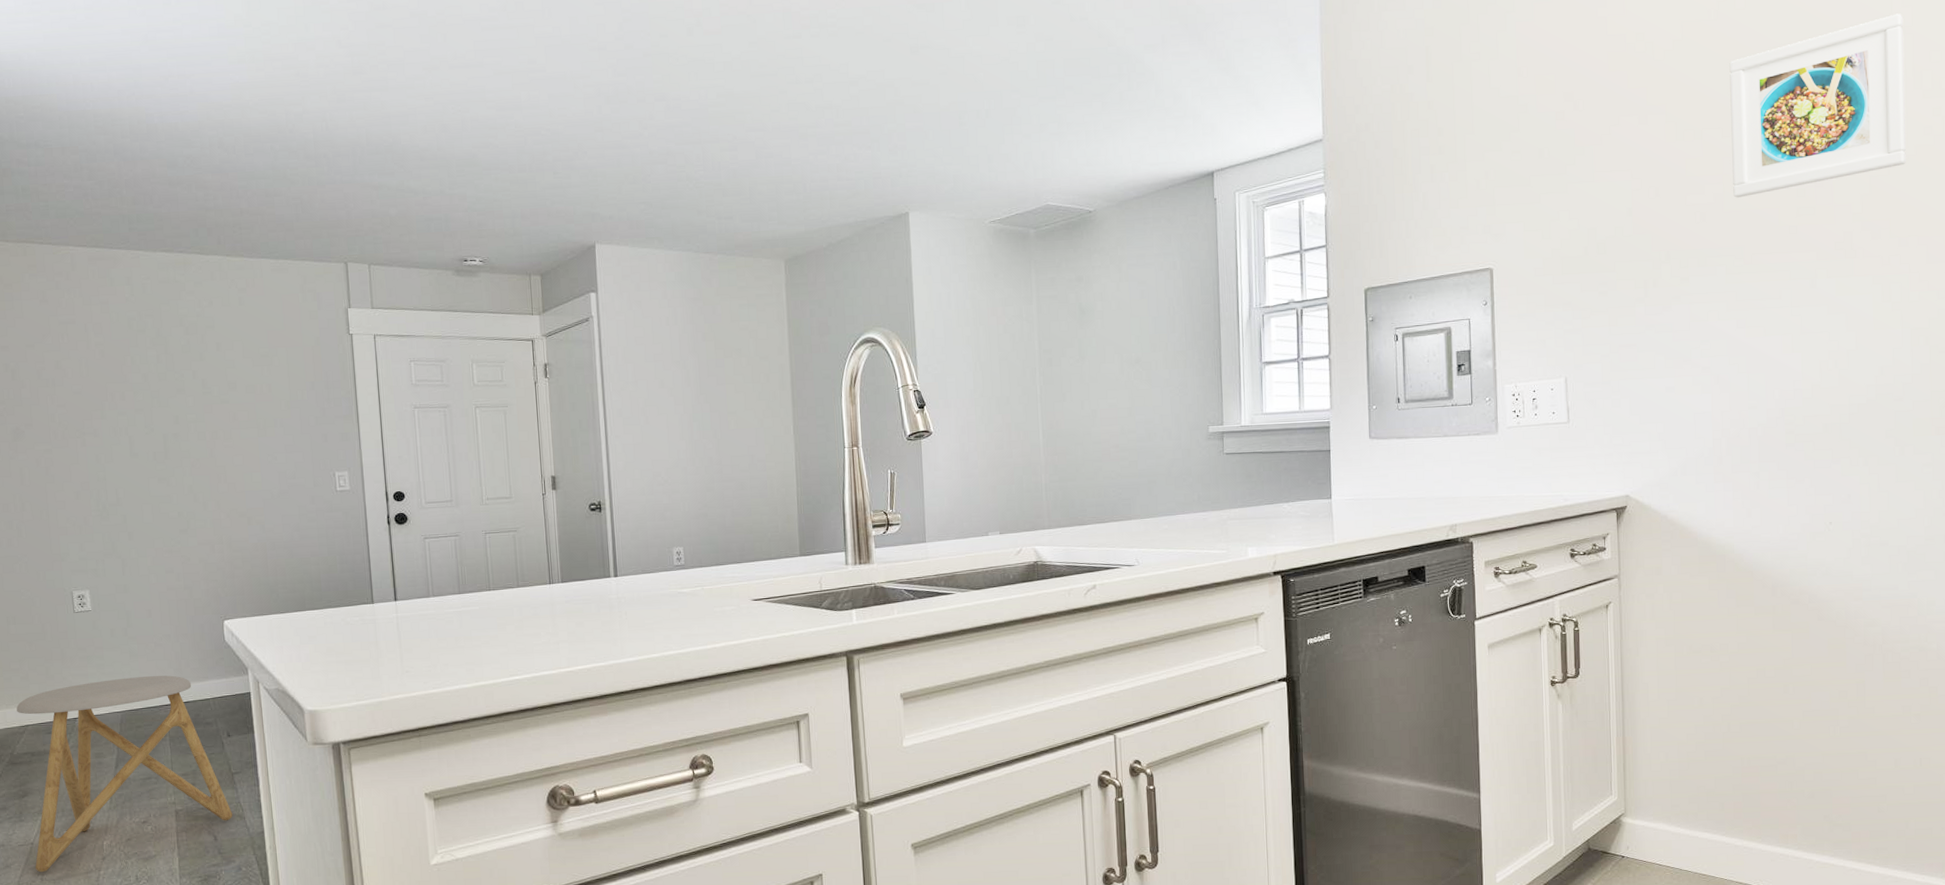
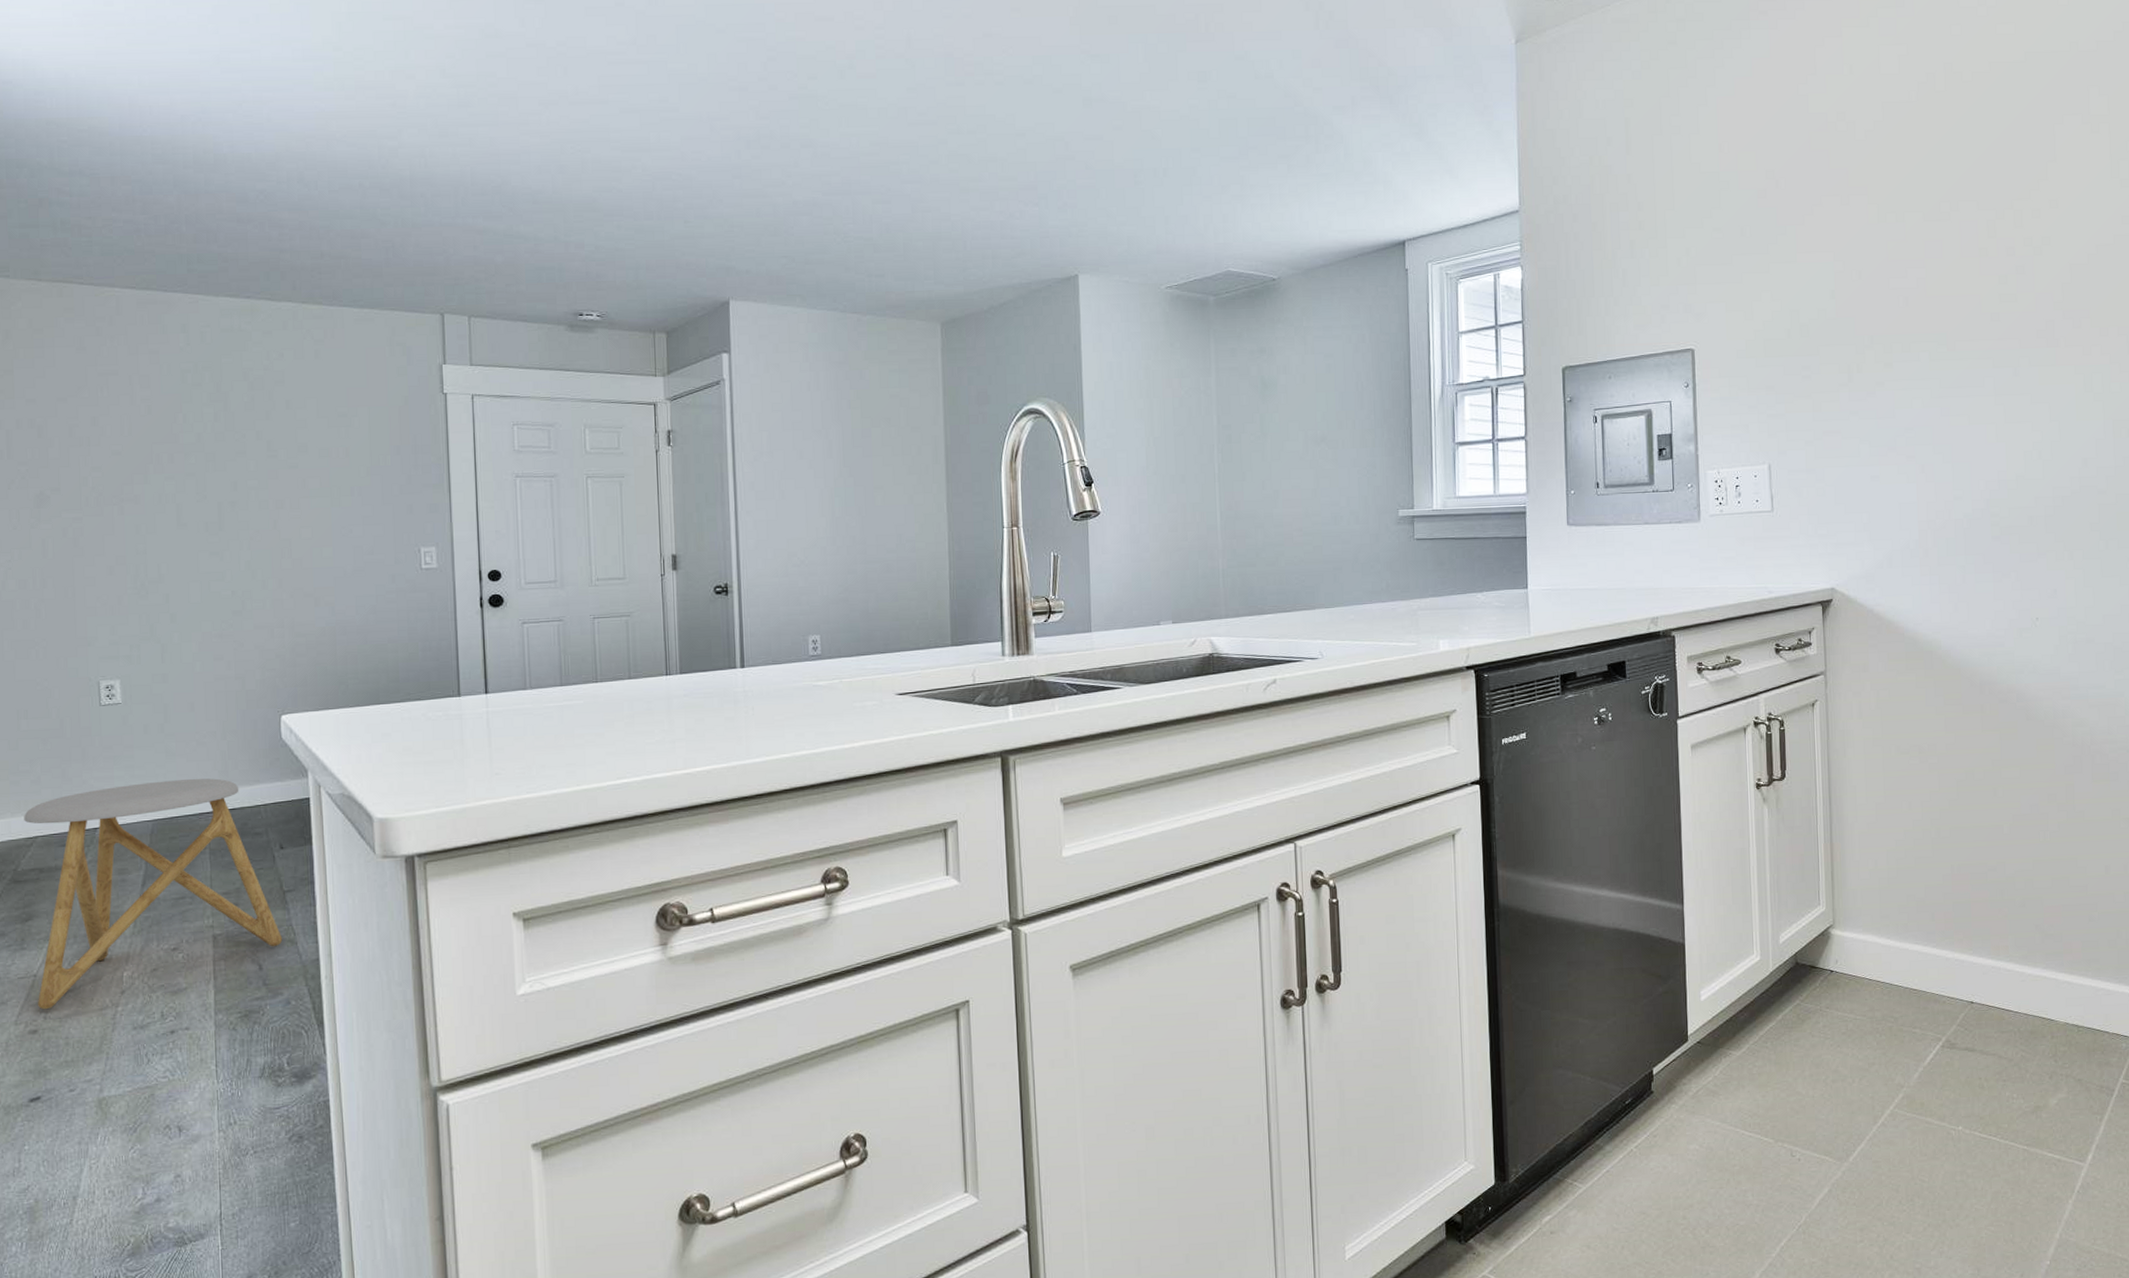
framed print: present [1729,13,1906,198] -> none [1930,102,2105,283]

